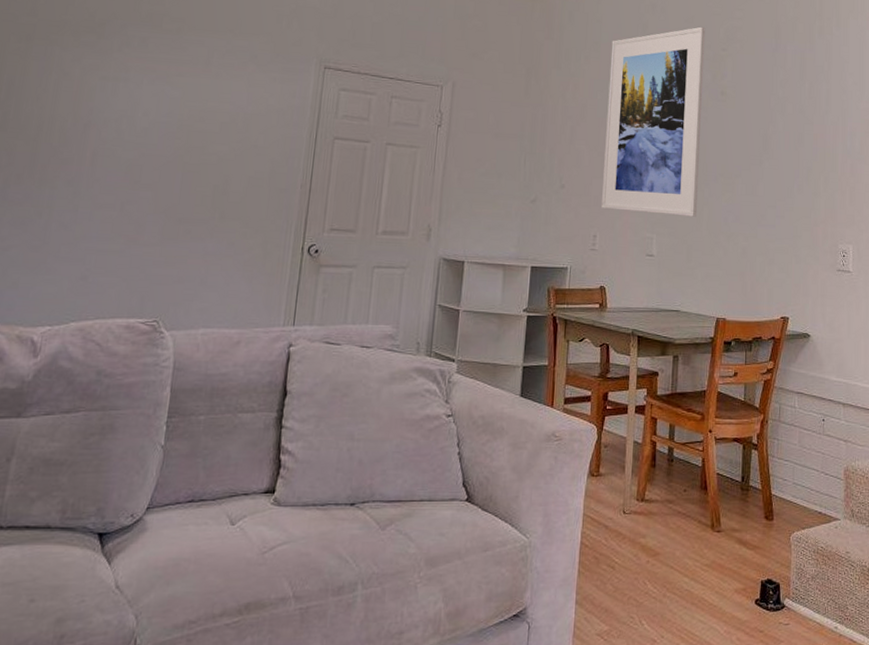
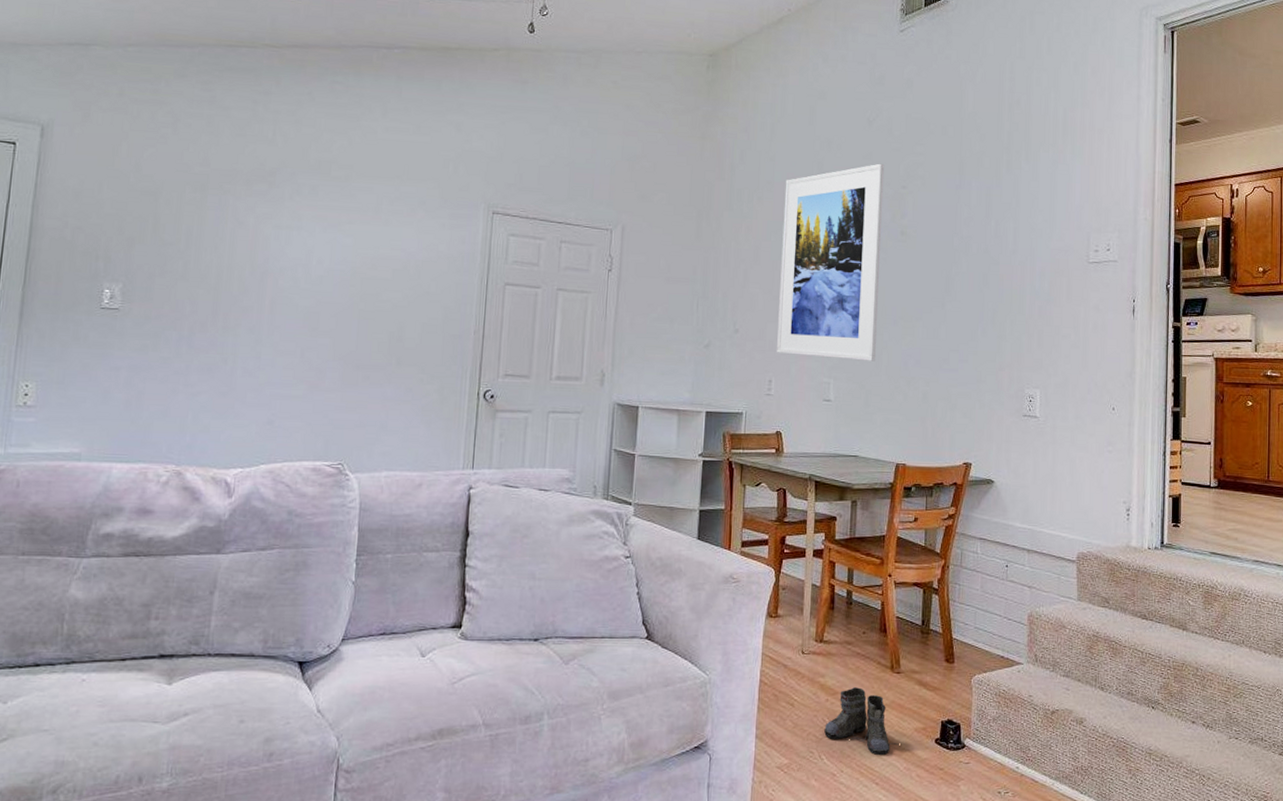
boots: none [645,547,720,620] -> present [824,687,899,756]

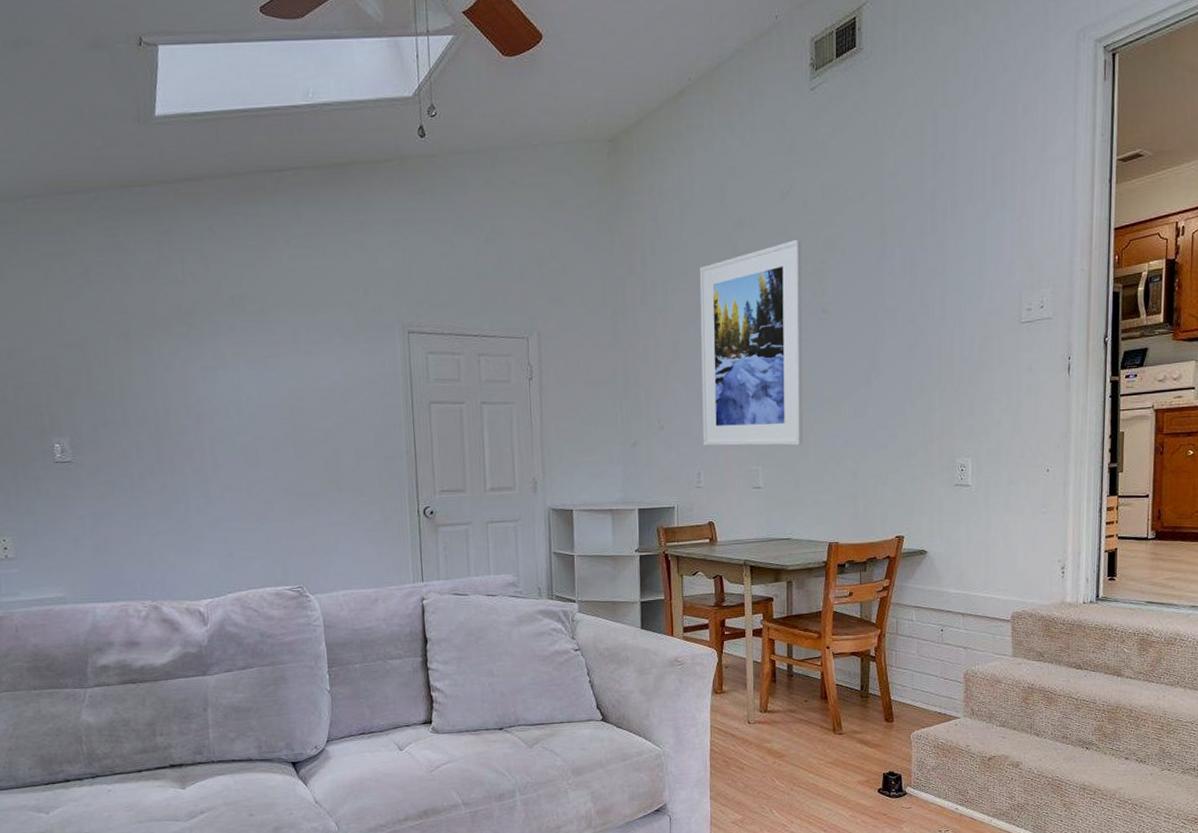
boots: present [824,687,899,756] -> none [774,749,844,807]

